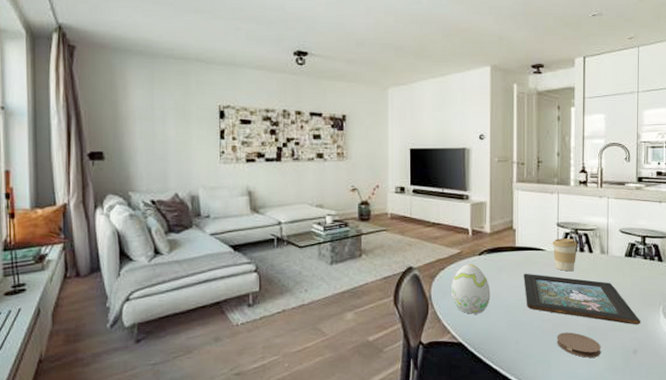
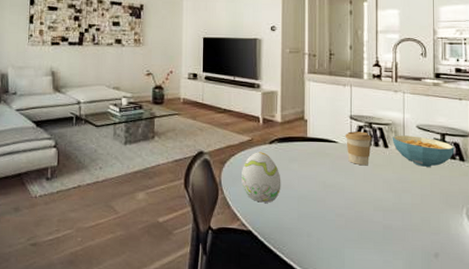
decorative tray: present [524,273,641,325] -> none [315,164,443,227]
coaster: present [557,332,601,358] -> none [351,229,398,258]
cereal bowl: none [596,239,654,269] -> present [392,135,455,167]

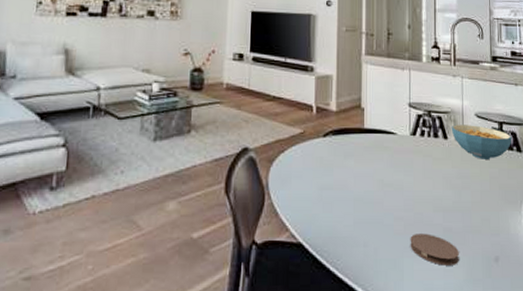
decorative egg: present [242,152,281,203] -> none [291,147,336,208]
coffee cup: present [345,131,372,166] -> none [403,121,431,160]
coaster: none [351,229,398,258] -> present [410,233,459,266]

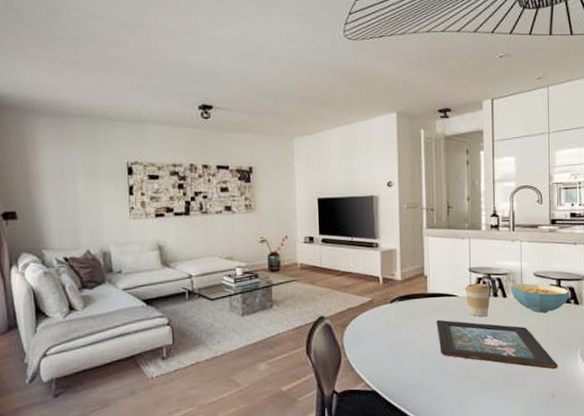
decorative tray: none [373,160,502,227] -> present [436,319,559,370]
coffee cup: none [403,121,431,160] -> present [464,283,491,317]
coaster: present [410,233,459,266] -> none [472,378,518,403]

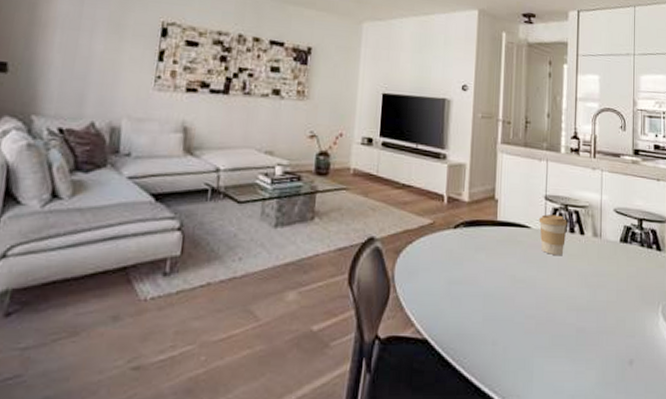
decorative tray: present [436,319,559,370] -> none [505,254,638,328]
cereal bowl: present [510,283,570,313] -> none [588,220,652,257]

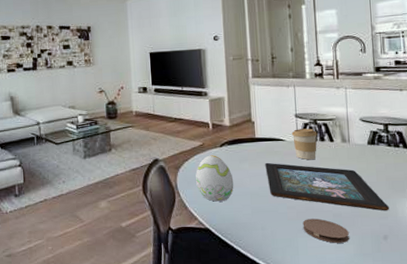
decorative egg: none [419,238,466,303] -> present [196,155,234,202]
decorative tray: none [505,254,638,328] -> present [265,162,390,211]
coaster: none [541,333,592,367] -> present [302,218,349,243]

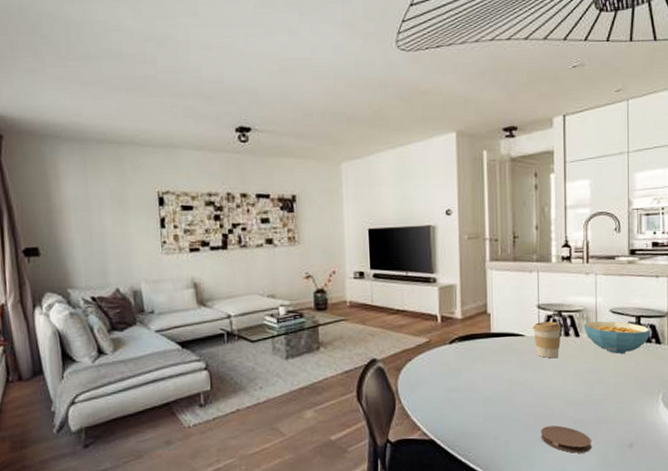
decorative egg: present [196,155,234,202] -> none [420,353,464,409]
decorative tray: present [265,162,390,211] -> none [501,361,637,416]
cereal bowl: none [337,128,398,157] -> present [583,321,651,354]

